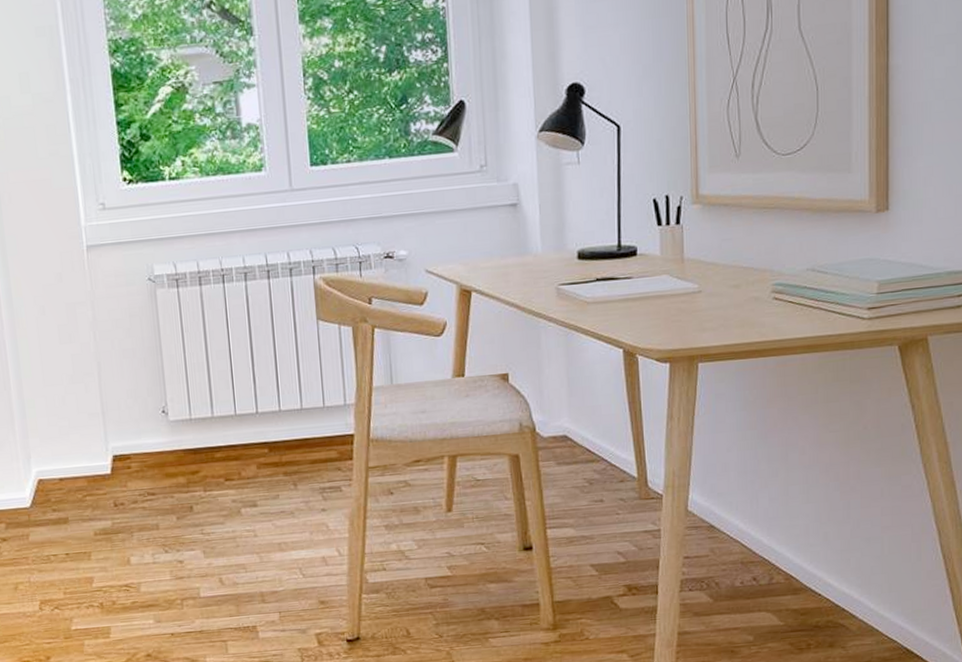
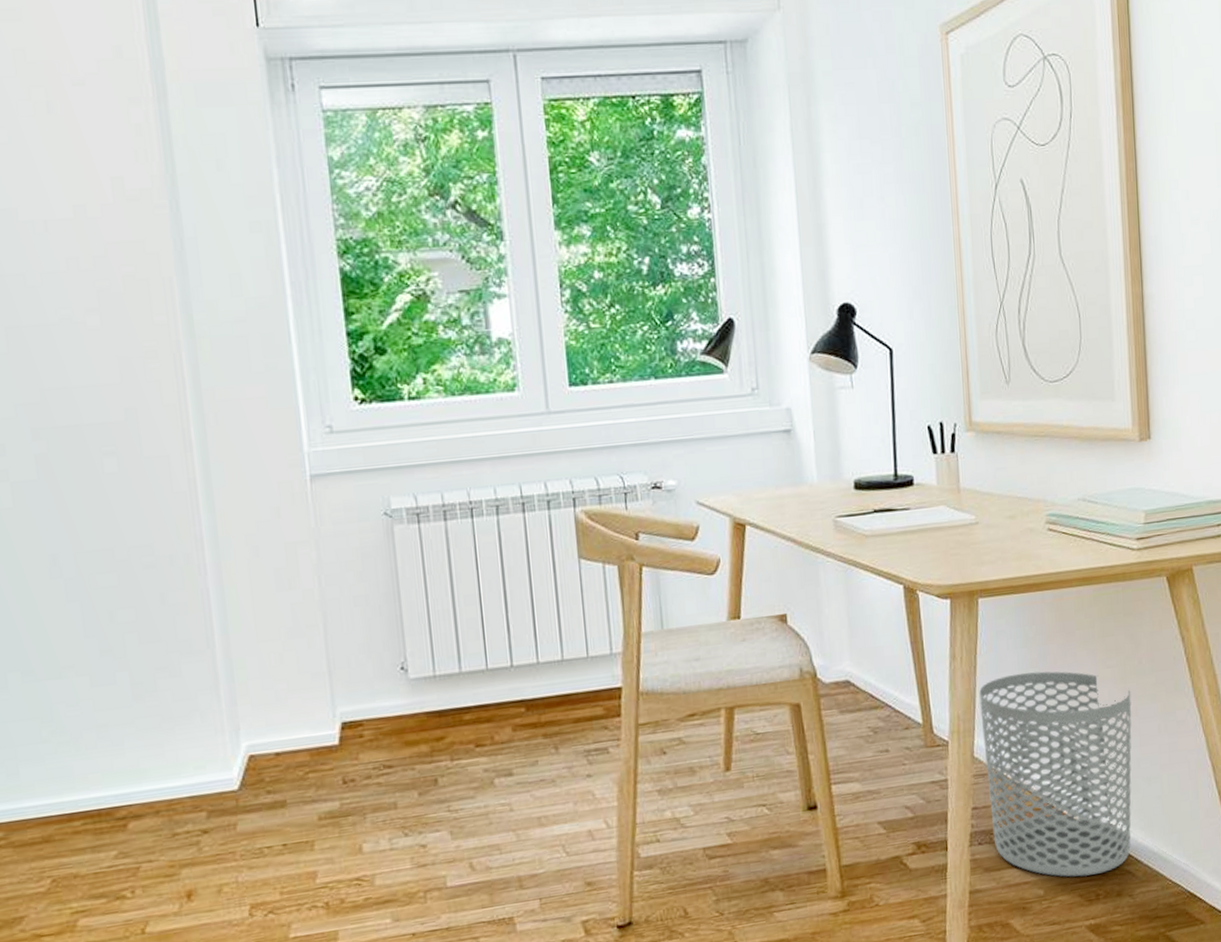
waste bin: none [696,433,854,627] -> present [979,671,1132,877]

